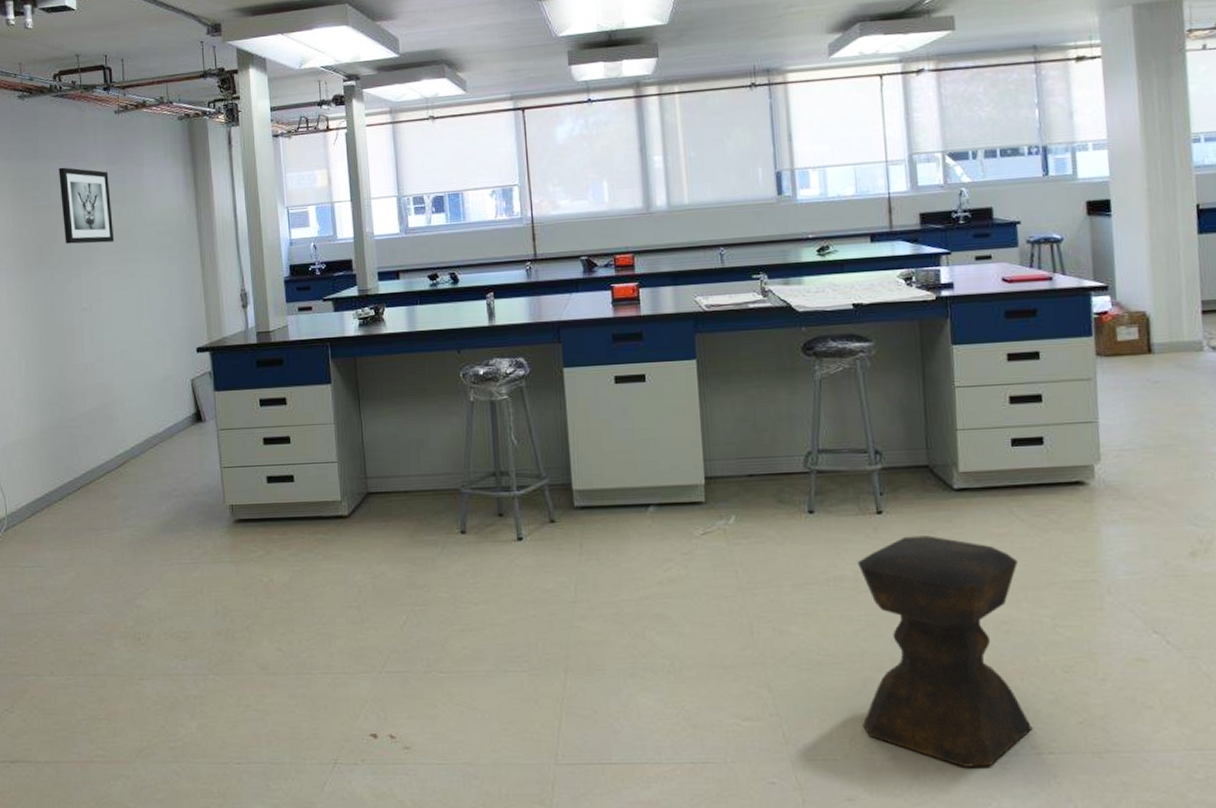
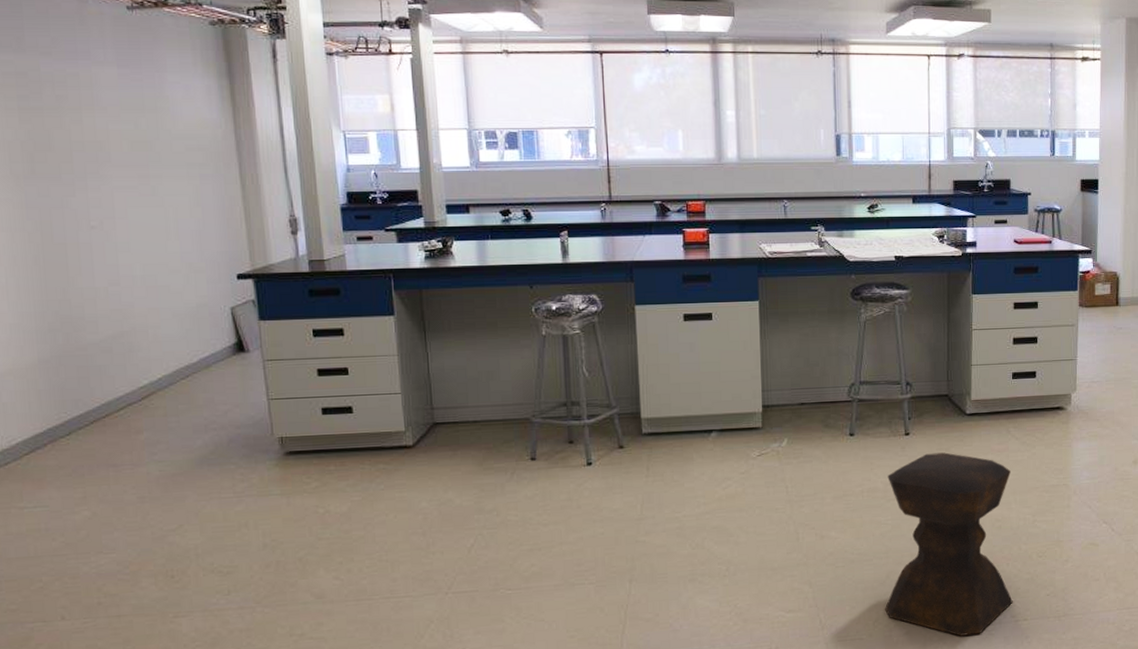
wall art: present [58,167,115,244] -> none [53,65,131,155]

